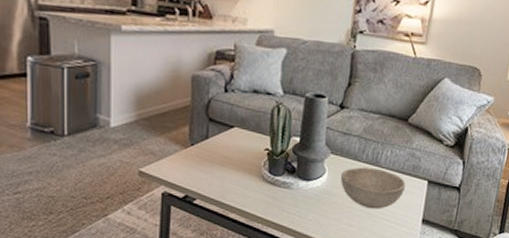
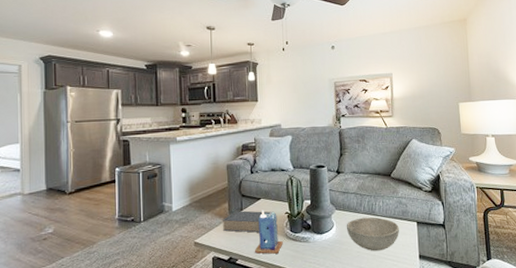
book: none [180,138,245,169] -> present [223,210,270,233]
candle: none [219,141,257,198] -> present [255,210,283,254]

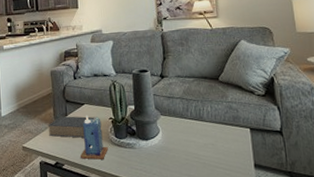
bowl: present [346,217,399,251] -> none [172,122,231,159]

